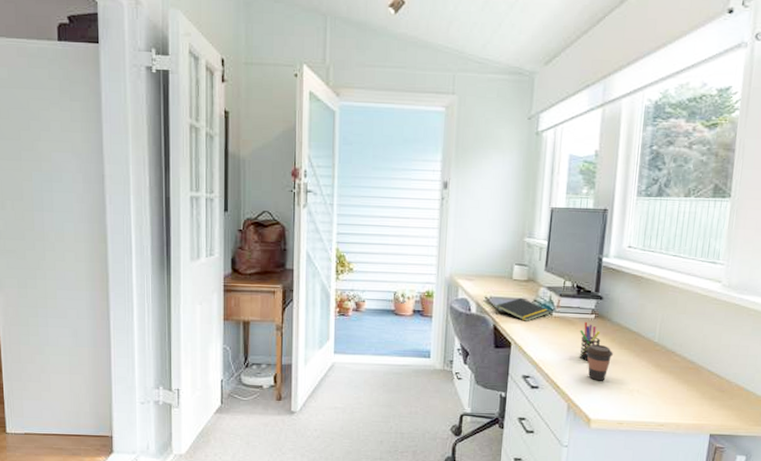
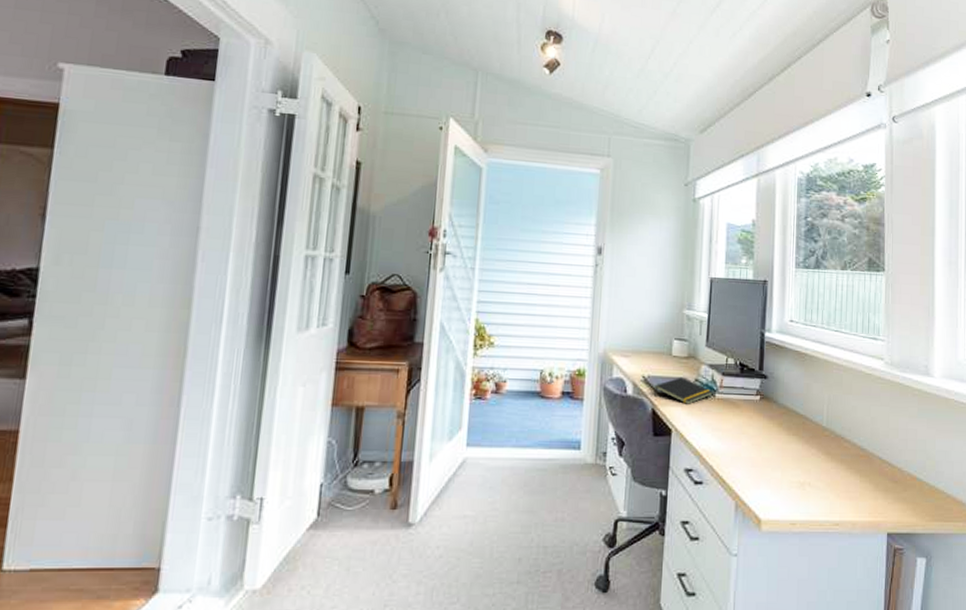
pen holder: present [579,321,601,361] -> none [745,403,768,450]
coffee cup: present [586,344,614,381] -> none [752,430,782,474]

